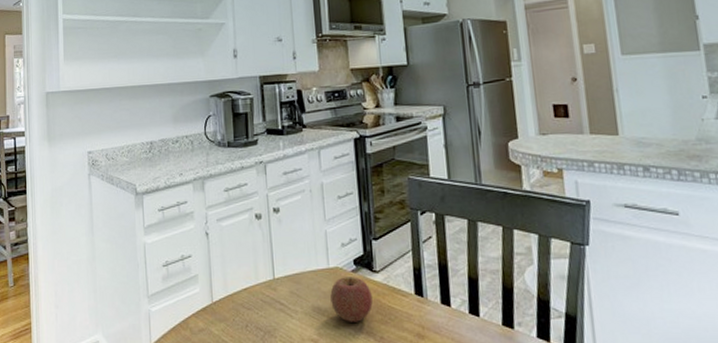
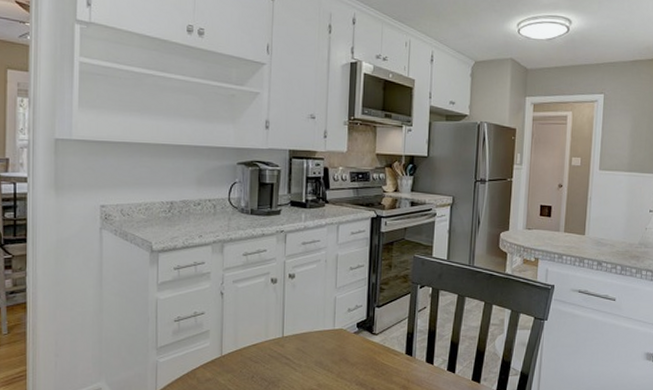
apple: present [330,277,373,322] -> none [332,337,369,375]

